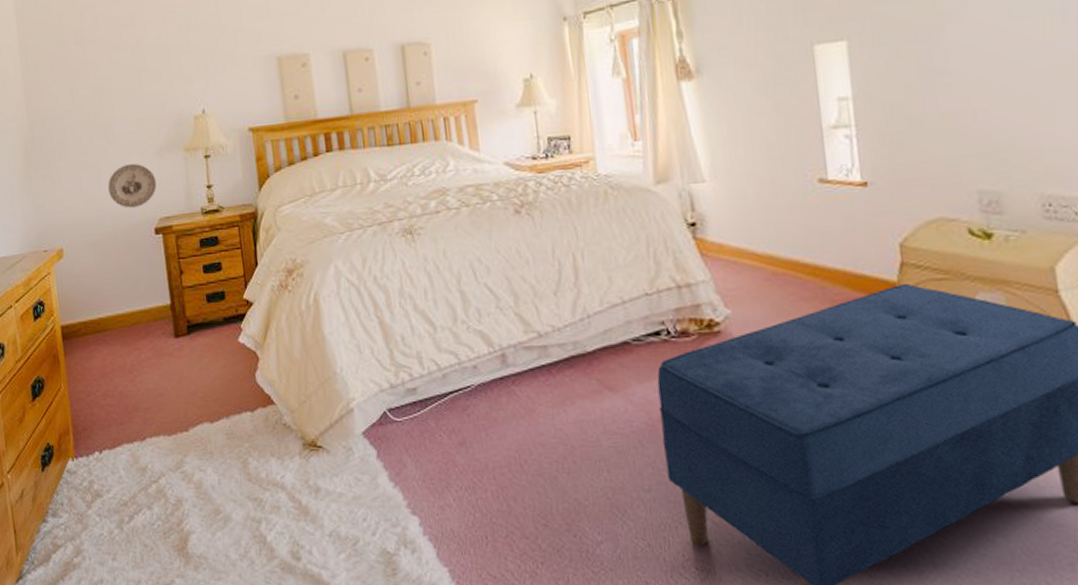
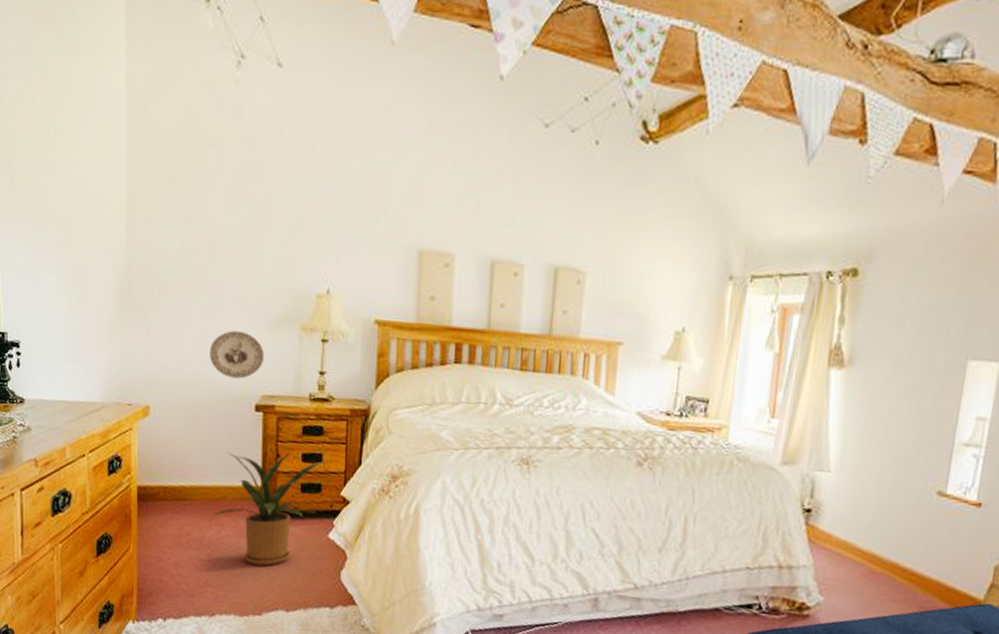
house plant: none [130,266,224,382] -> present [212,451,325,566]

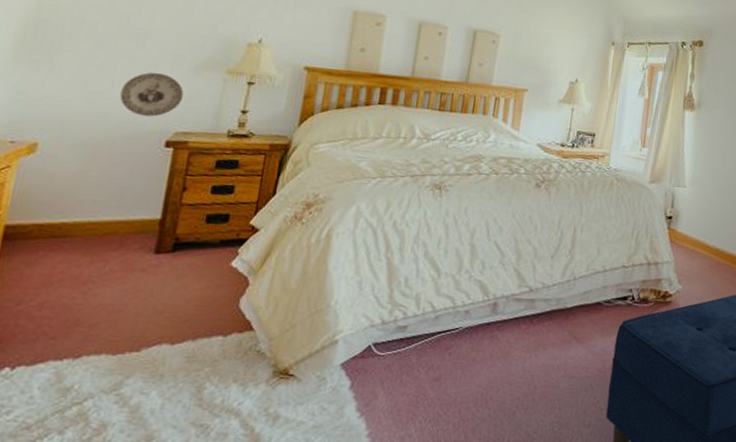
house plant: present [212,451,325,566] -> none [95,184,236,299]

